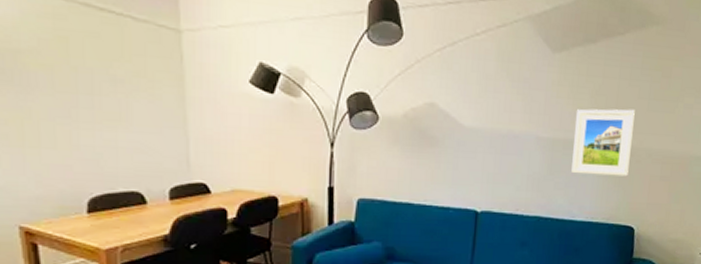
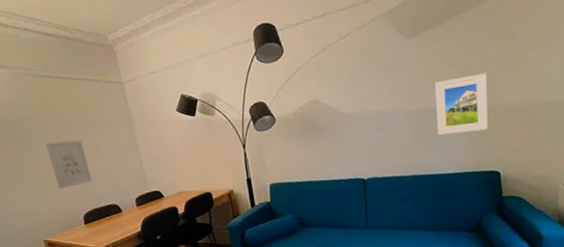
wall art: none [51,91,111,159] -> present [46,139,93,190]

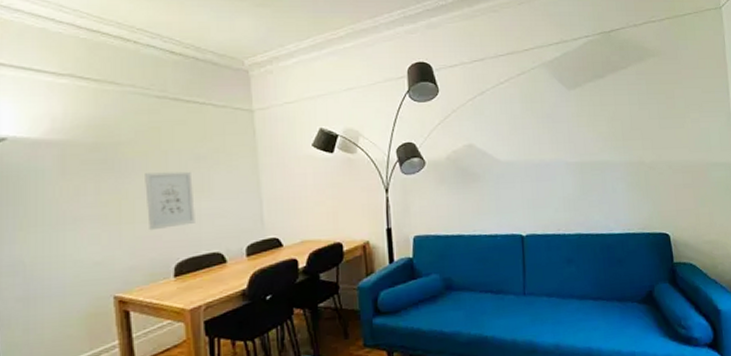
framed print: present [435,72,488,136] -> none [598,129,654,191]

